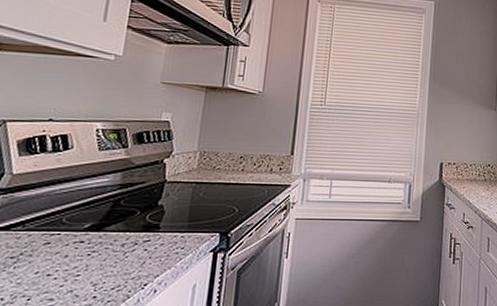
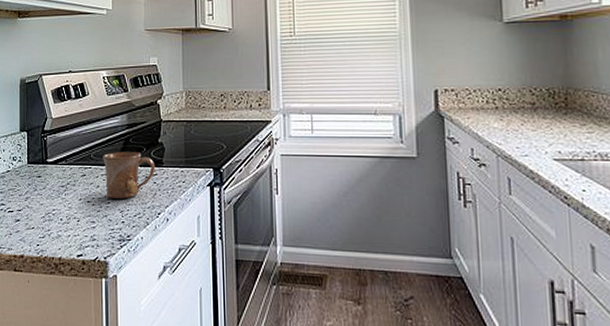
mug: none [76,215,150,270] -> present [103,152,156,199]

